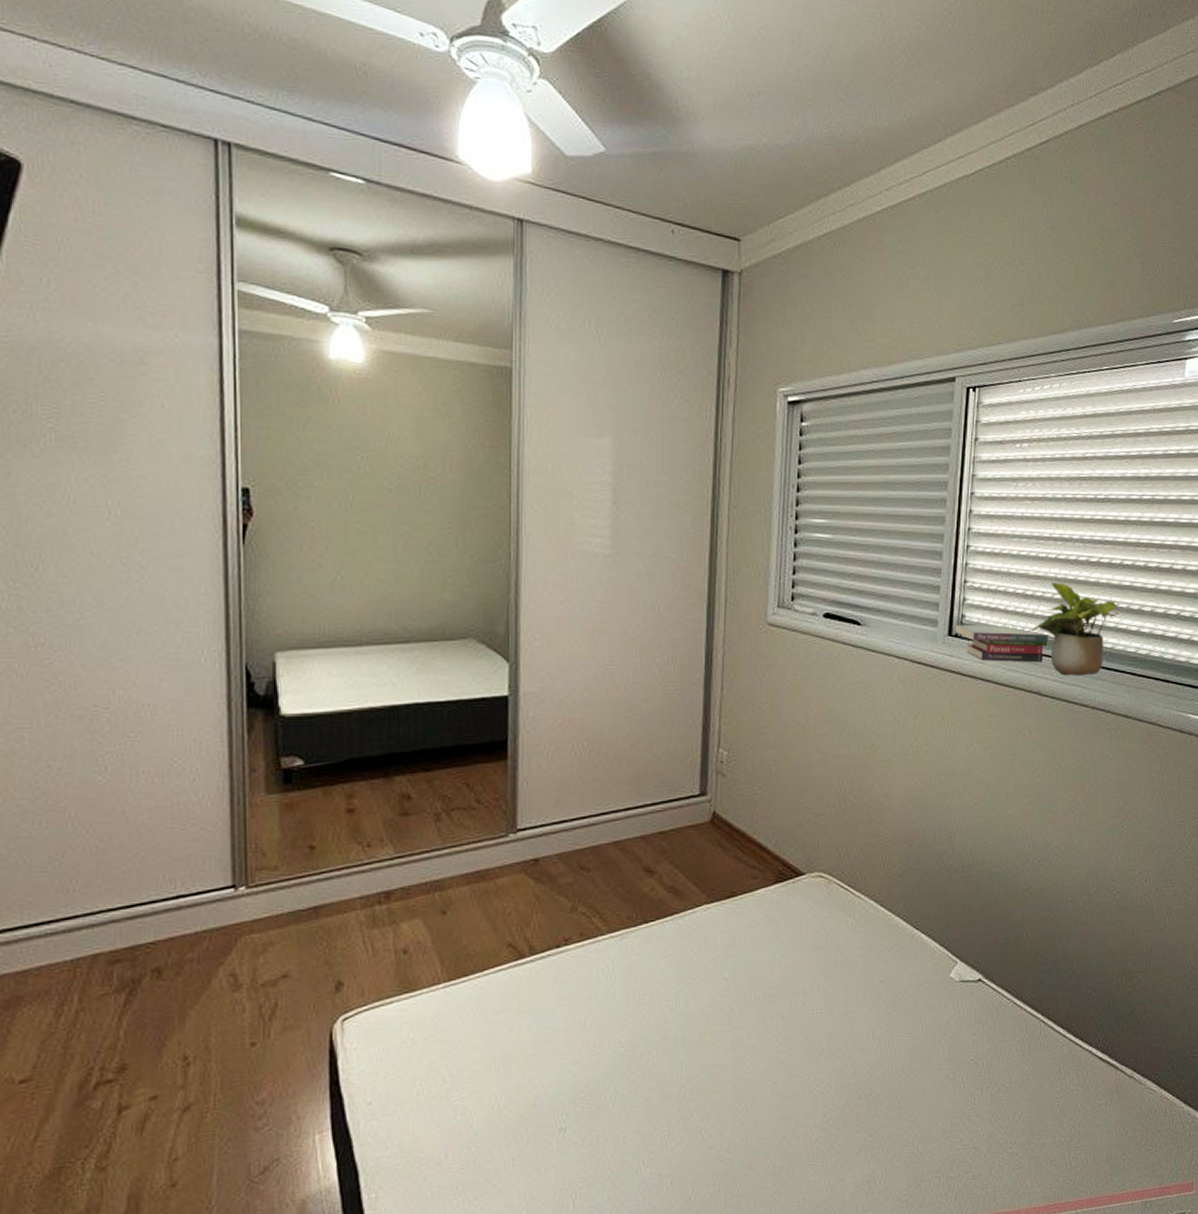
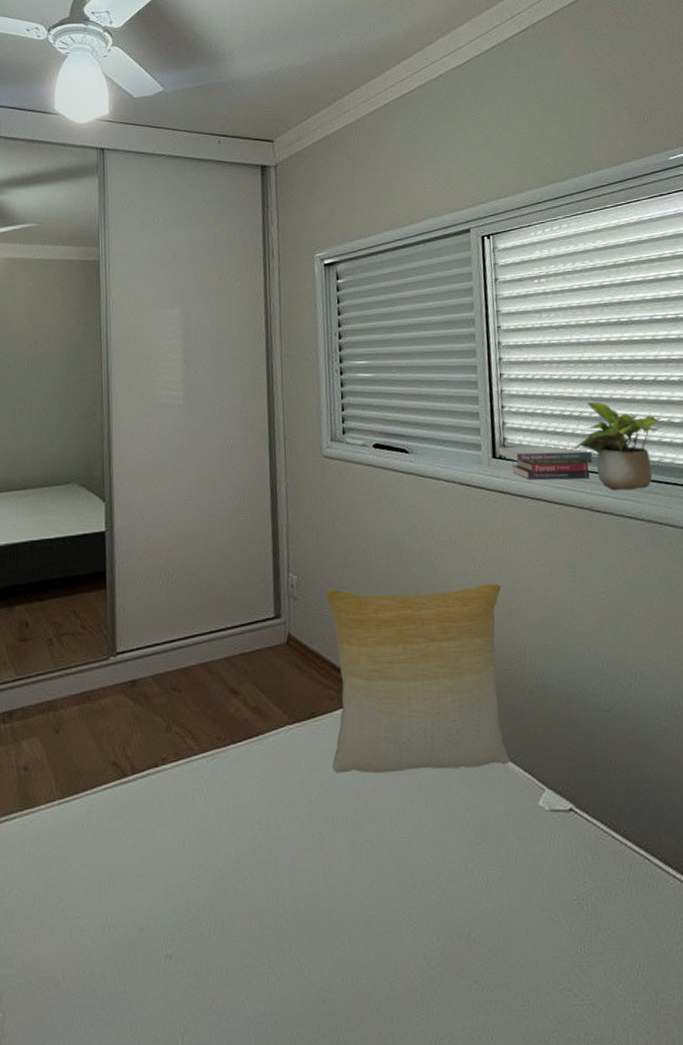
pillow: none [750,765,941,951] -> present [325,583,510,774]

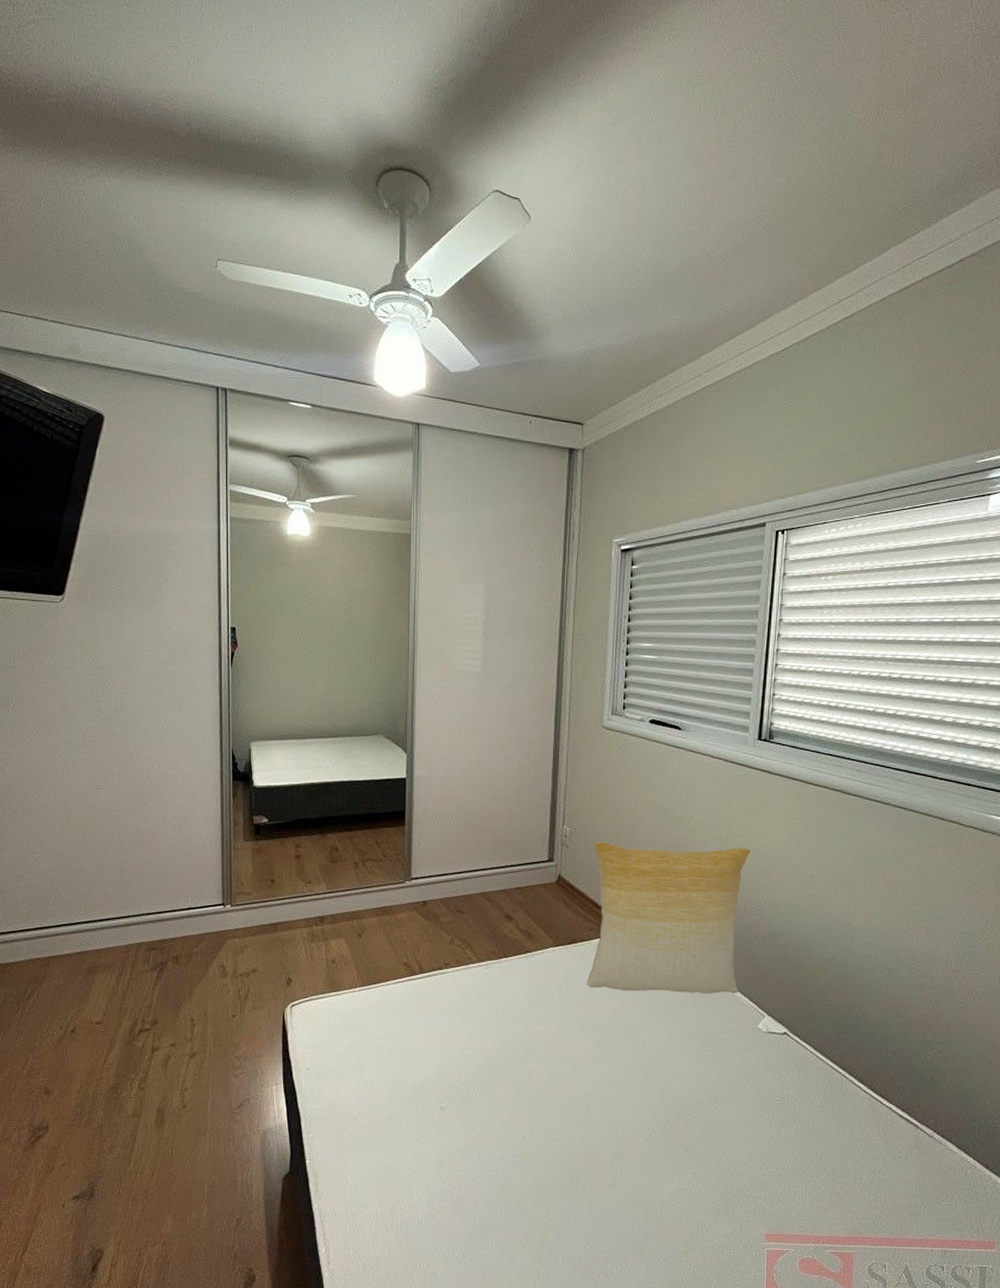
books: present [498,445,593,481] -> none [764,730,851,765]
potted plant: present [574,402,660,491] -> none [836,695,920,777]

